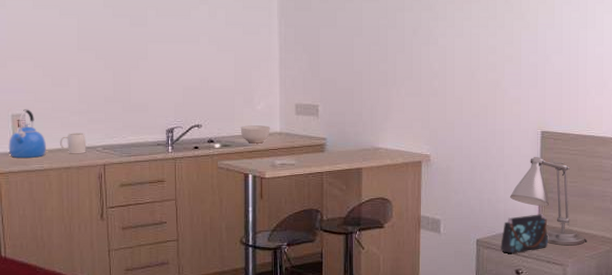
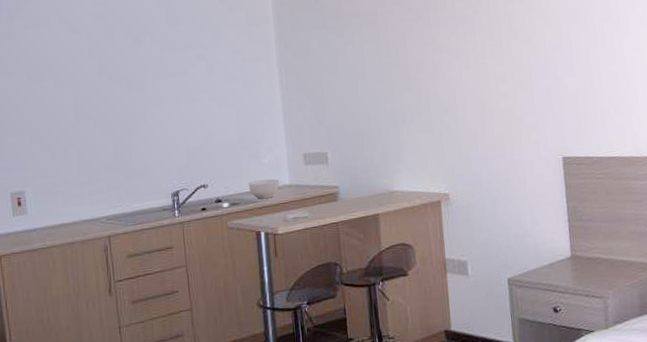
kettle: present [8,109,47,158] -> none [8,186,49,238]
mug: present [60,133,87,154] -> none [62,205,90,229]
handbag: present [500,213,548,253] -> none [534,244,584,291]
desk lamp: present [510,156,587,246] -> none [538,184,626,277]

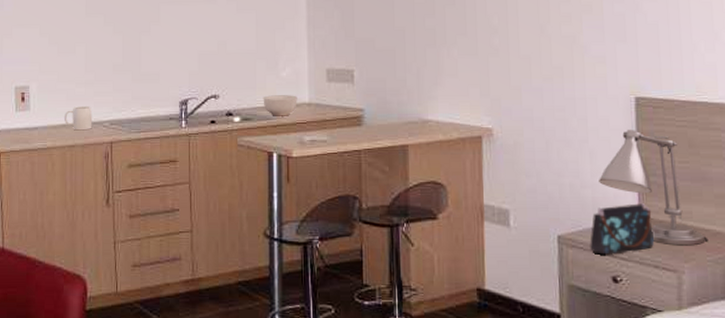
mug: none [62,205,90,229] -> present [65,106,93,131]
handbag: none [534,244,584,291] -> present [590,202,654,255]
desk lamp: none [538,184,626,277] -> present [599,129,709,246]

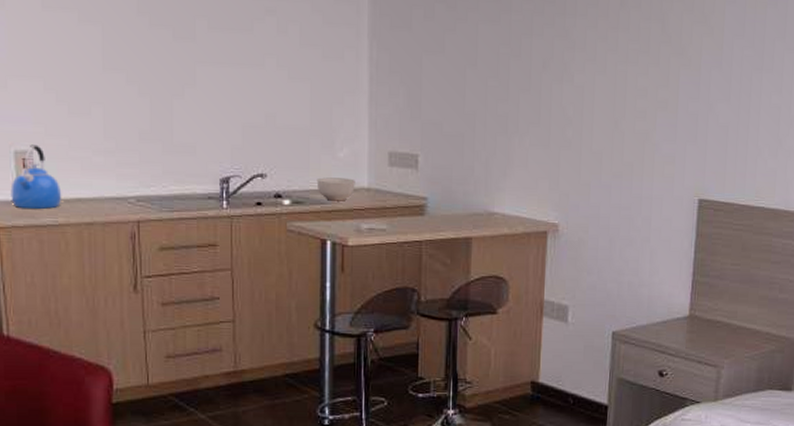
kettle: none [10,80,51,135] -> present [10,144,62,209]
mug: present [65,106,93,131] -> none [80,178,115,207]
handbag: present [590,202,654,255] -> none [641,301,701,350]
desk lamp: present [599,129,709,246] -> none [656,230,748,343]

